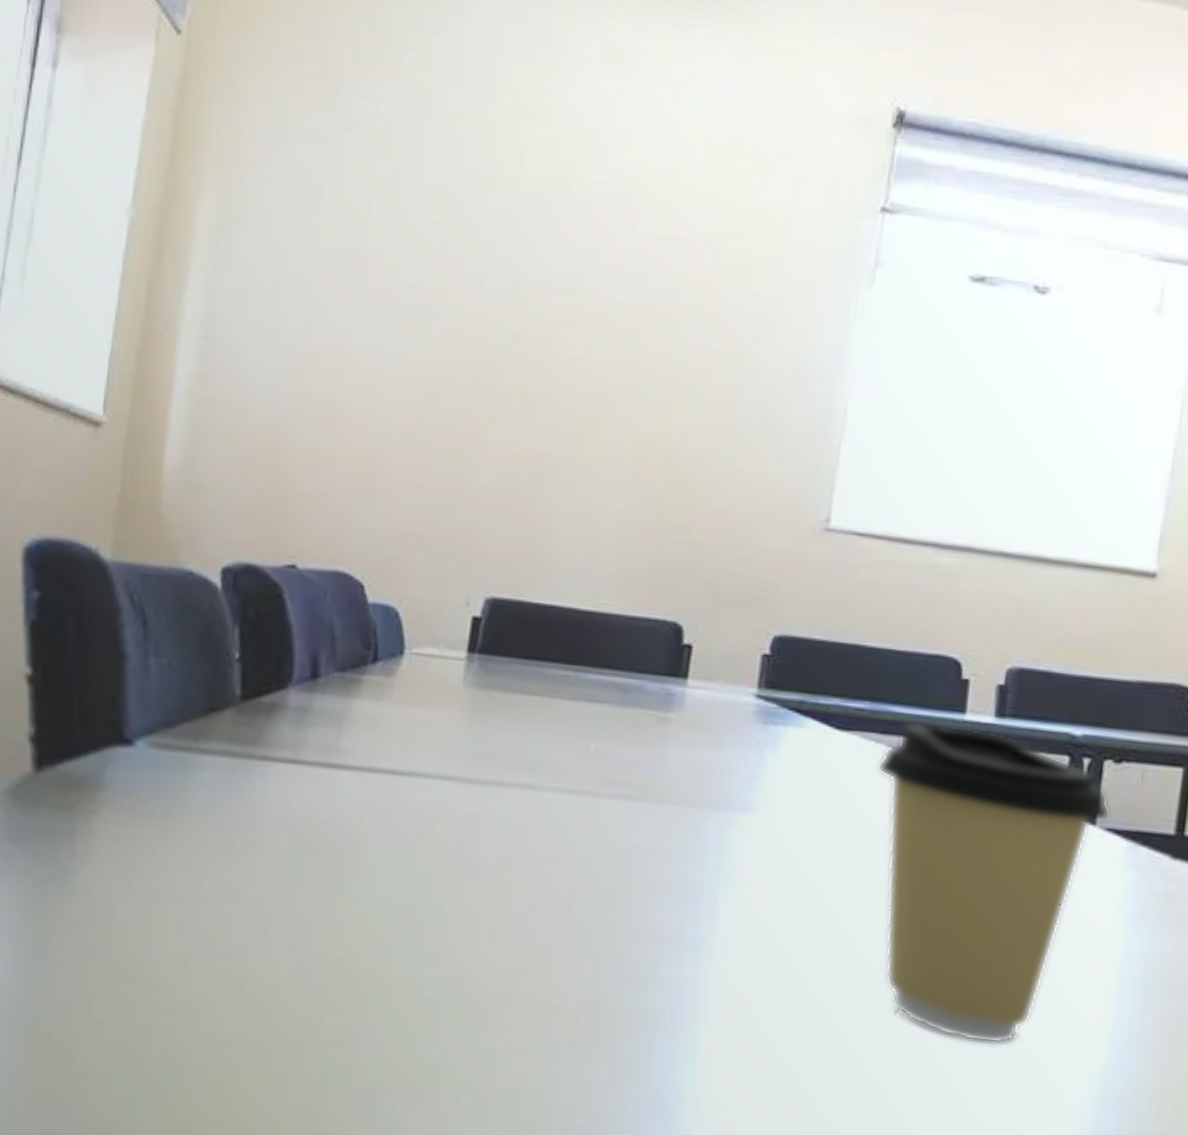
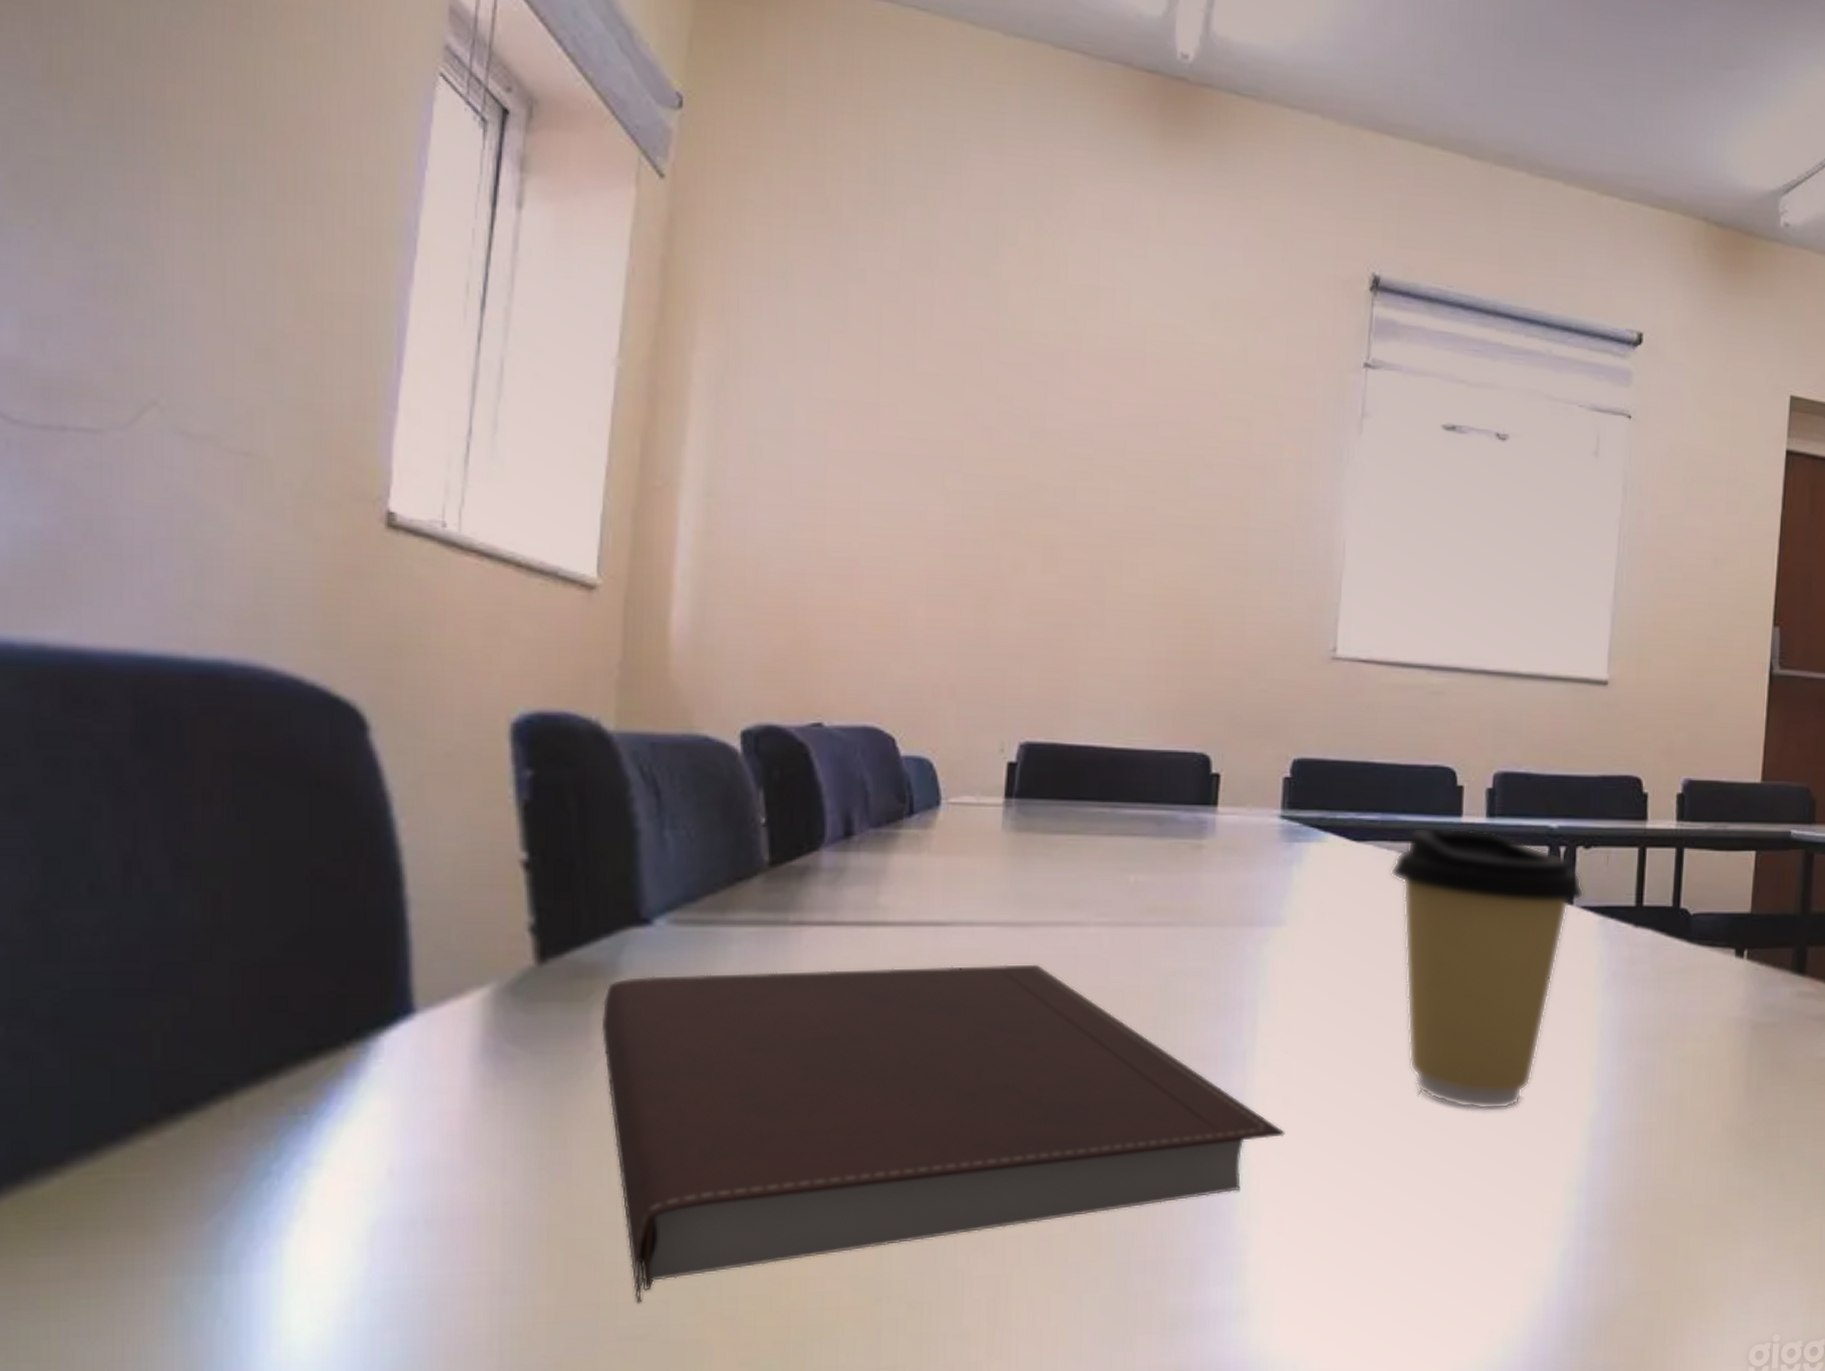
notebook: none [85,793,741,1099] -> present [601,964,1285,1303]

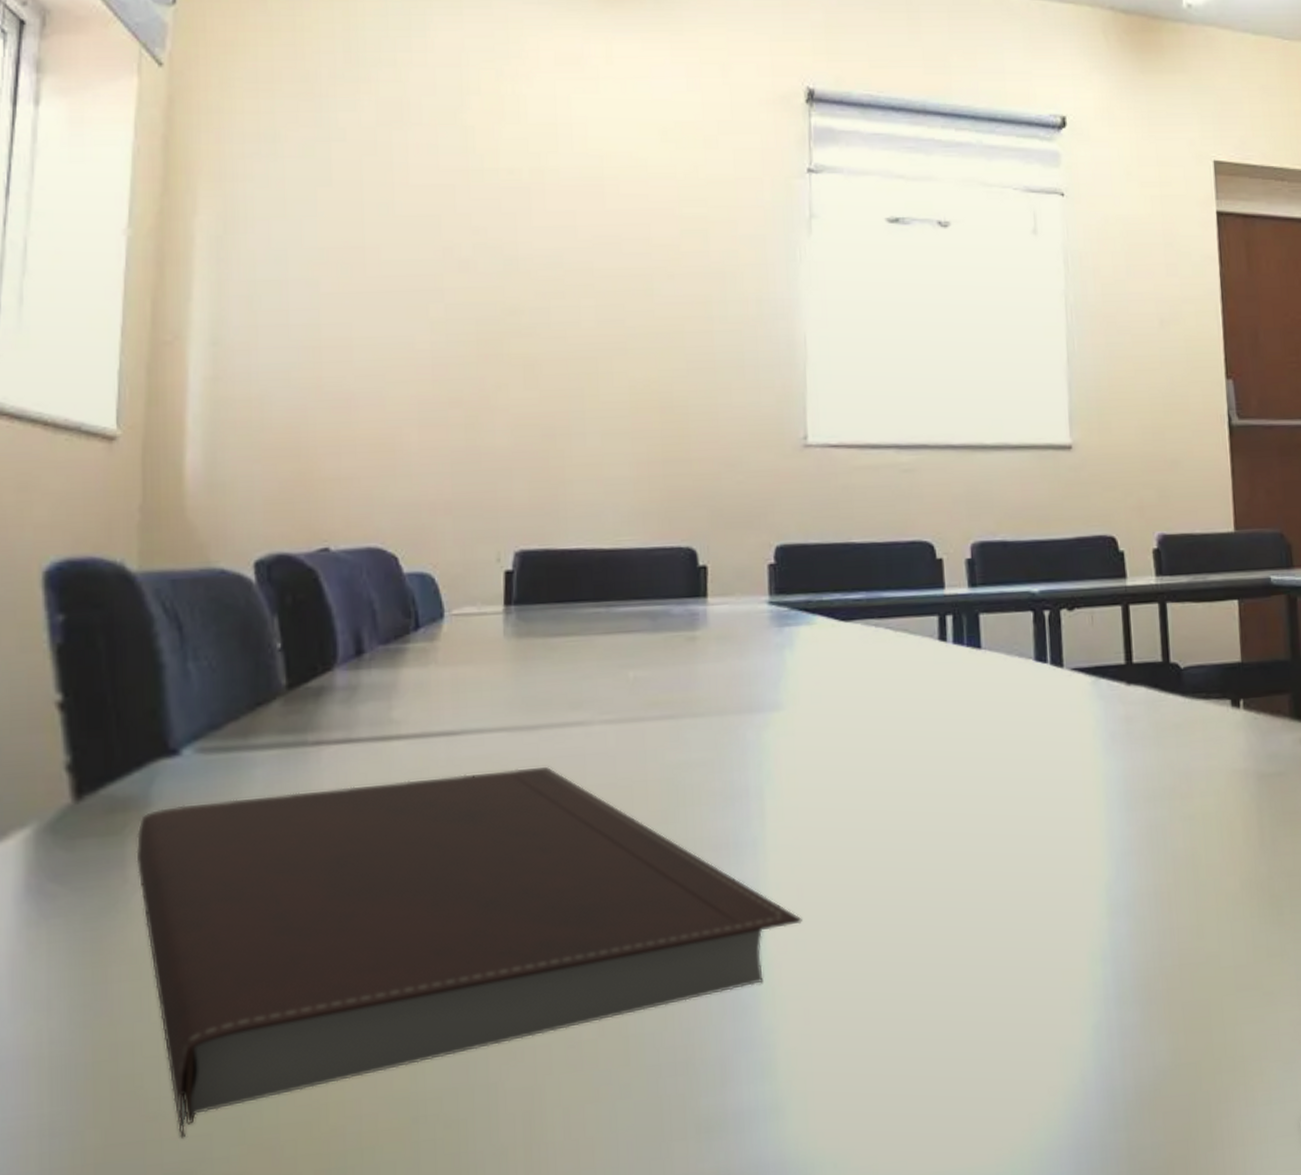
coffee cup: present [1390,827,1584,1110] -> none [880,600,1073,883]

